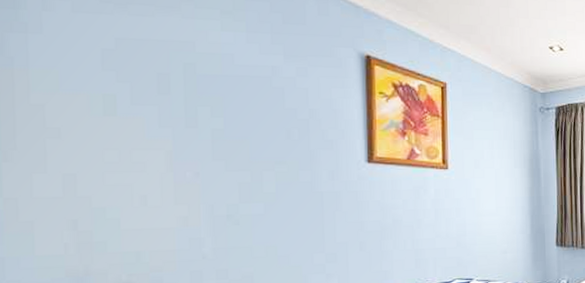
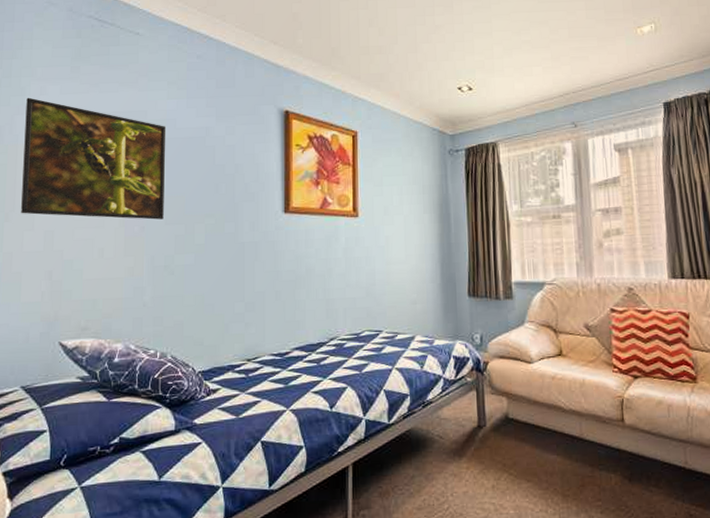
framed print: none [22,12,223,165] -> present [21,97,166,220]

